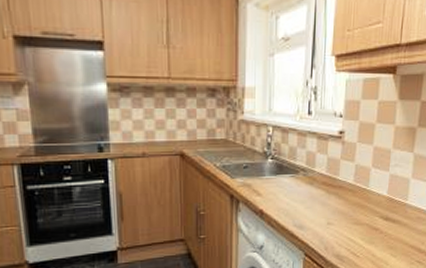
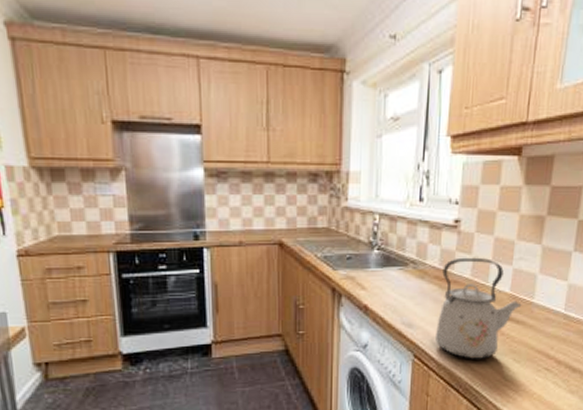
kettle: none [323,164,398,256] -> present [434,257,522,359]

